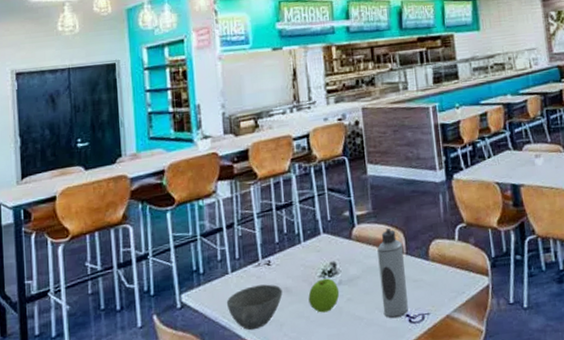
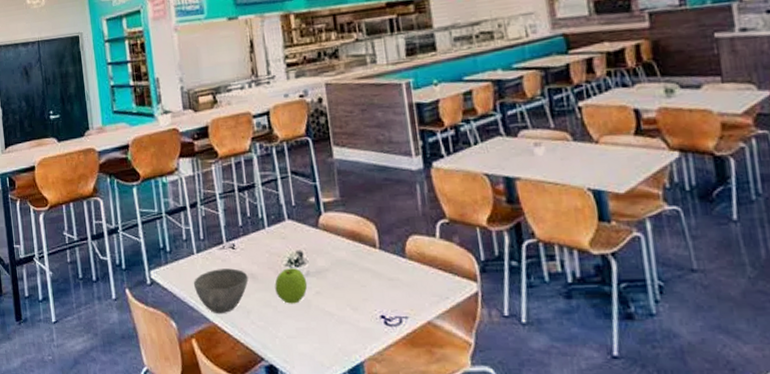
water bottle: present [377,228,408,319] -> none [347,219,383,318]

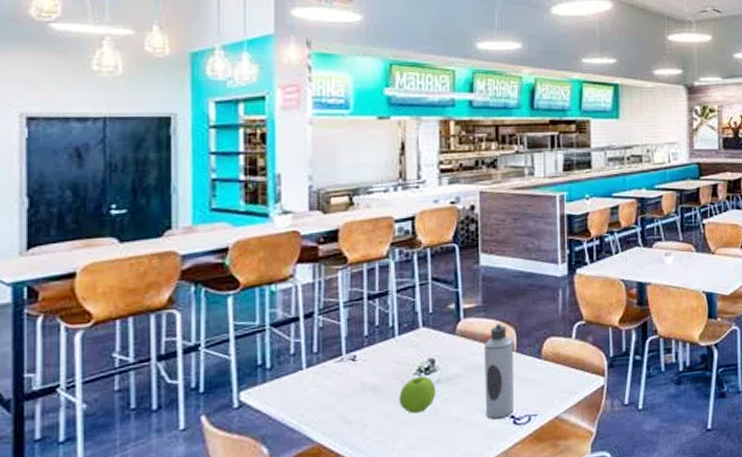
bowl: present [193,268,249,314] -> none [297,381,368,433]
water bottle: none [347,219,383,318] -> present [484,324,514,420]

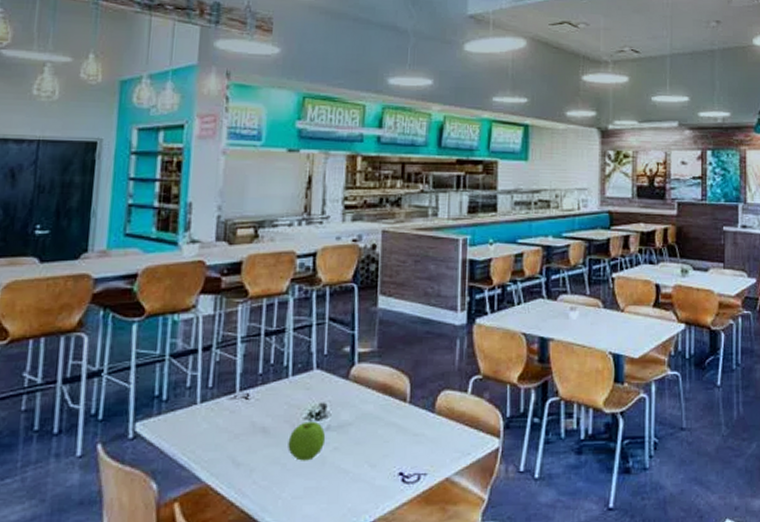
water bottle: present [484,324,514,420] -> none [373,372,408,476]

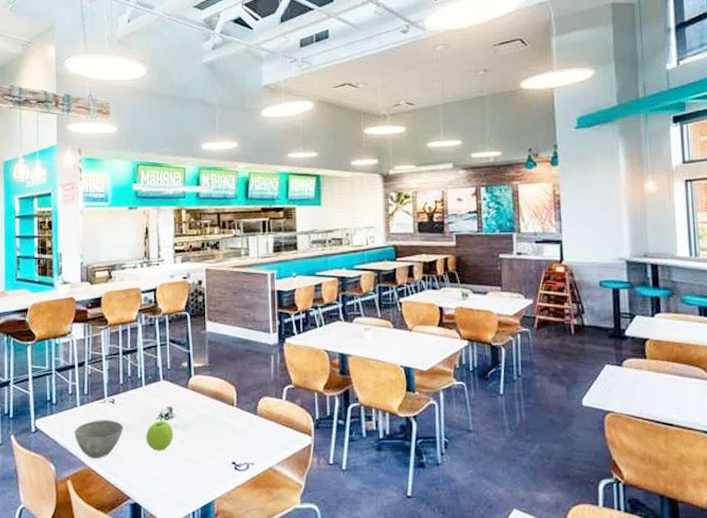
bowl: none [189,421,259,474] -> present [74,420,123,459]

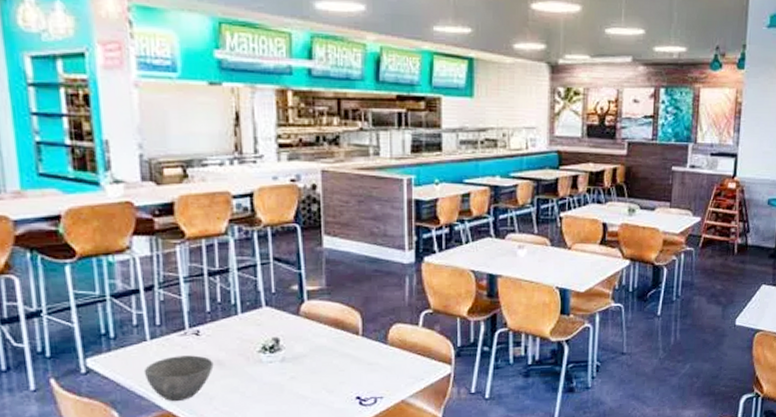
apple: present [146,421,174,451] -> none [244,354,282,389]

